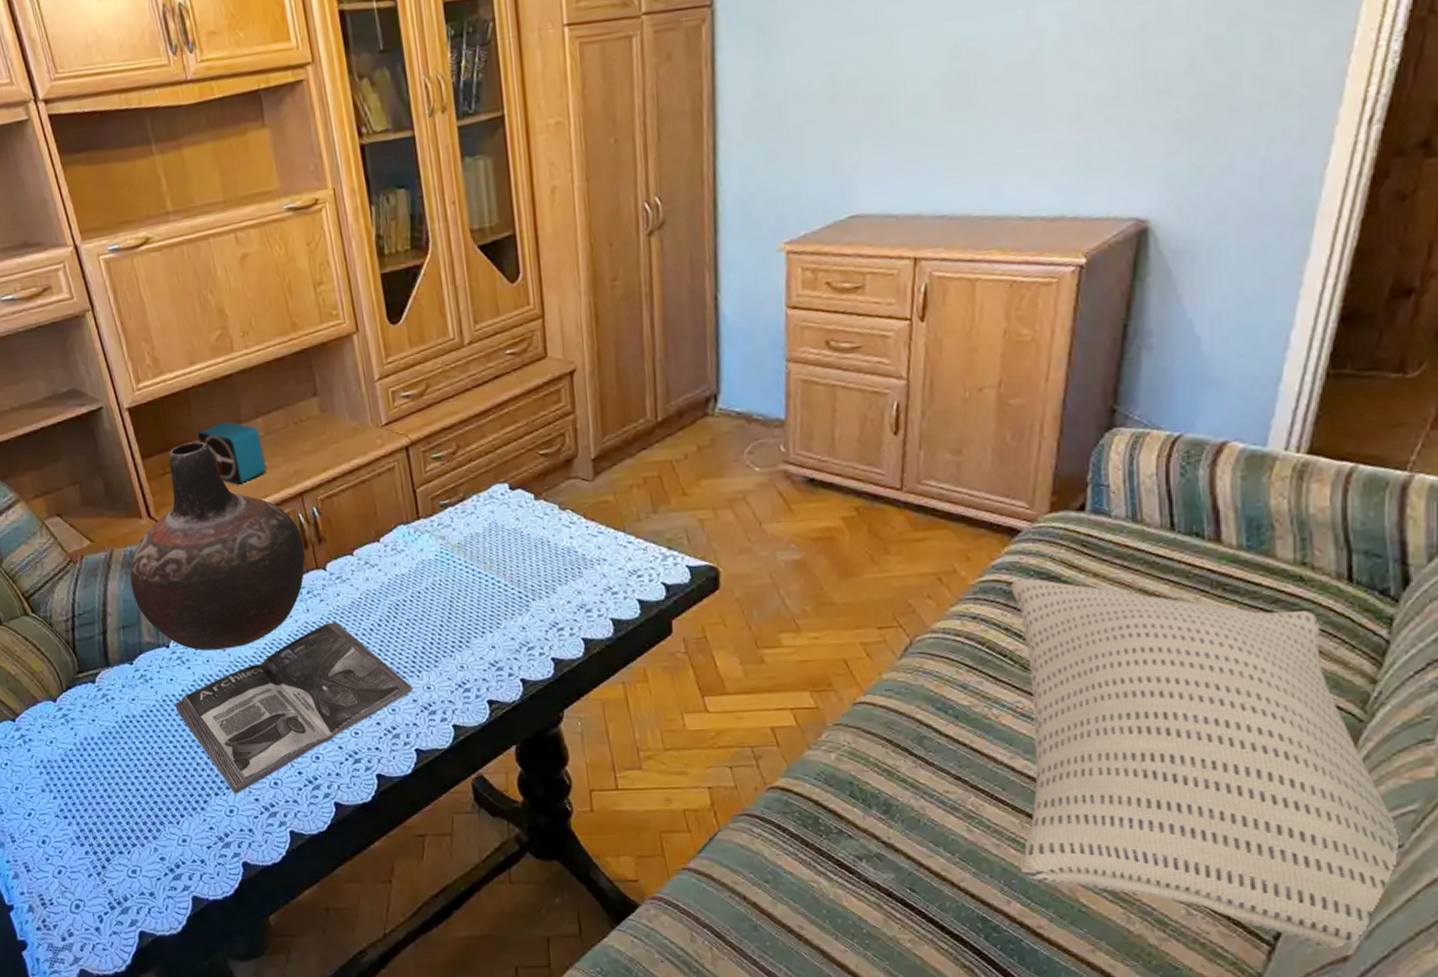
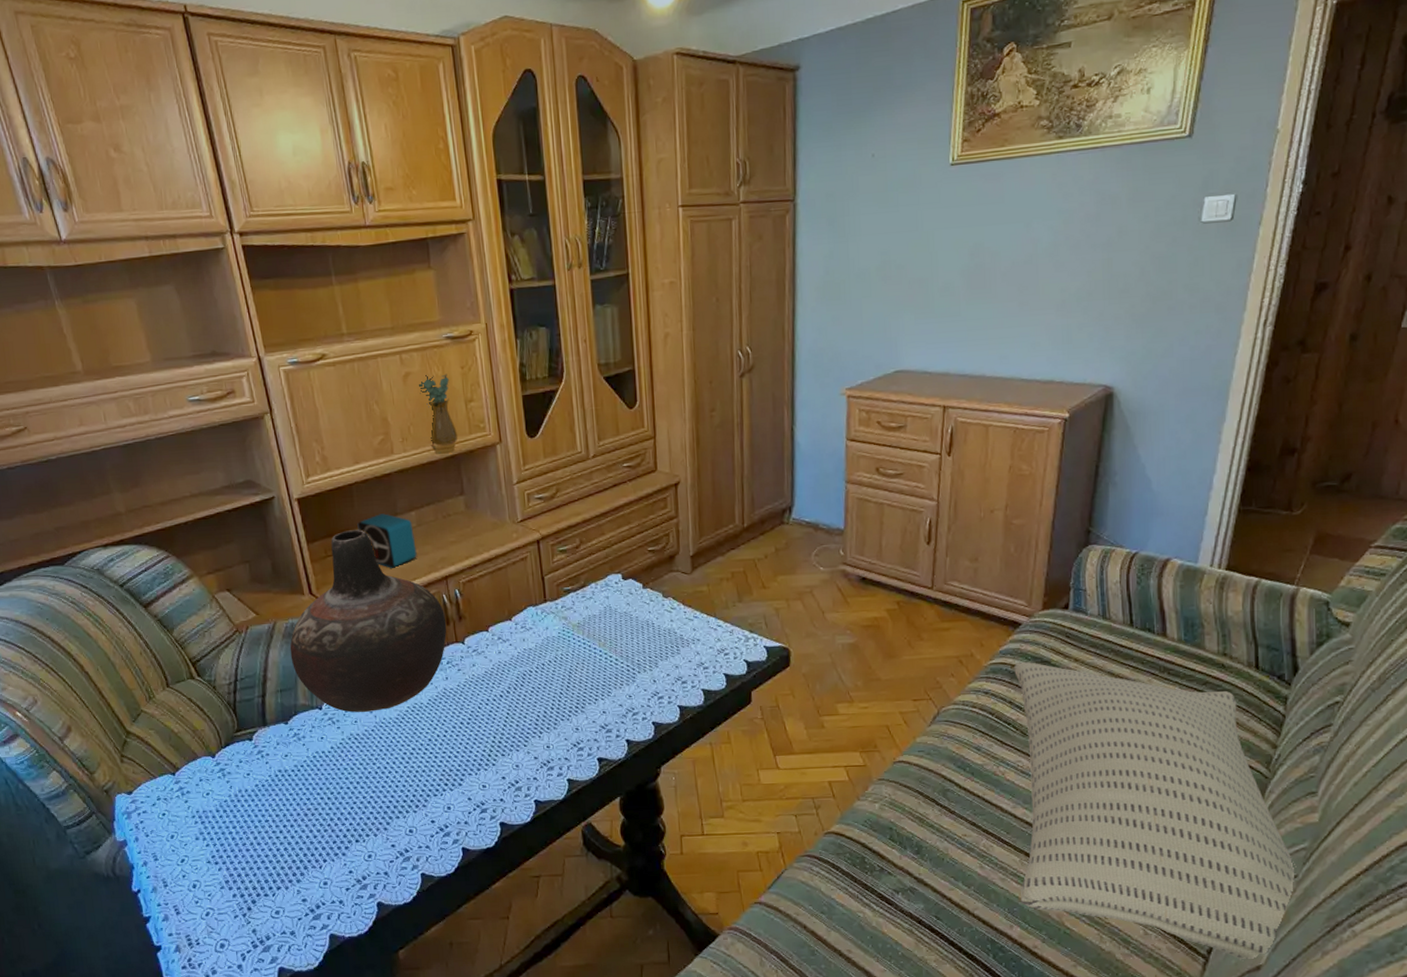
magazine: present [175,621,414,794] -> none [324,688,535,841]
vase: none [259,252,308,350] -> present [419,373,458,455]

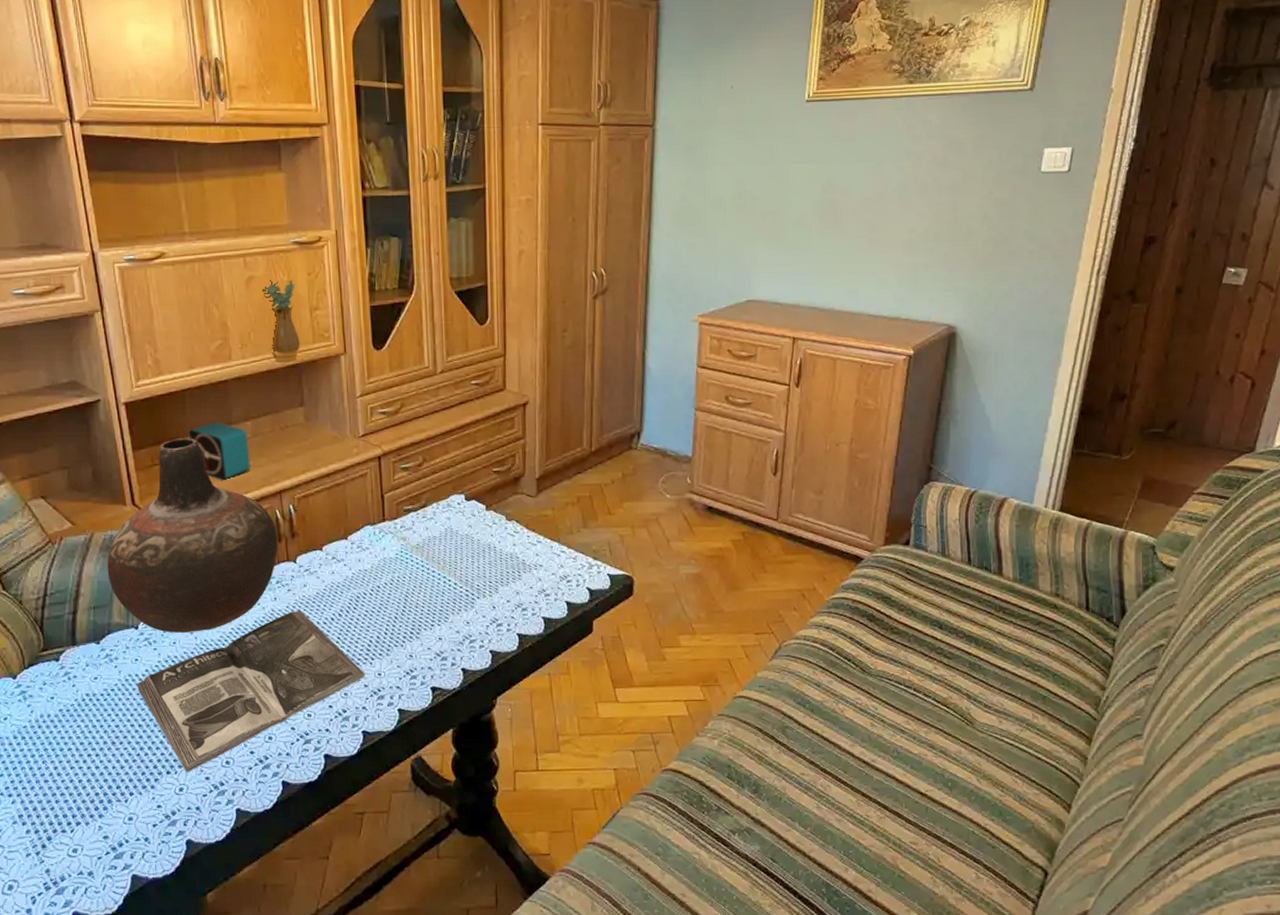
magazine: none [324,688,535,841] -> present [137,609,366,773]
pillow: present [1014,661,1297,961] -> none [855,596,1122,906]

